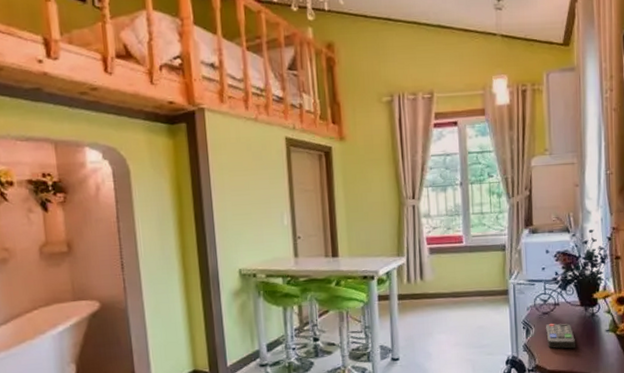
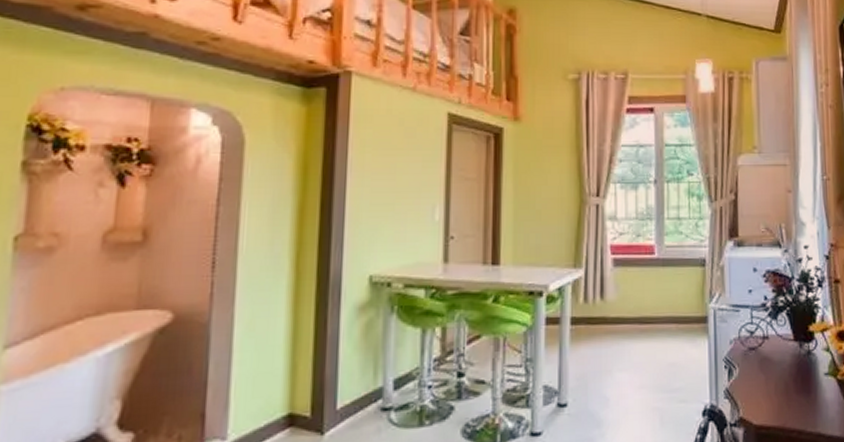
remote control: present [546,323,576,349] -> none [752,362,789,397]

